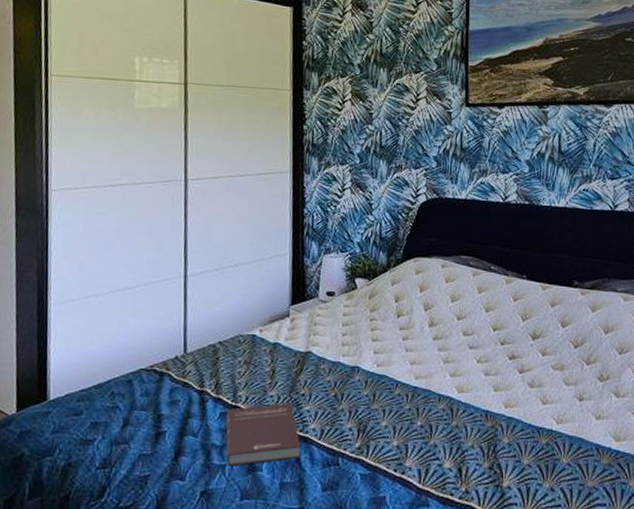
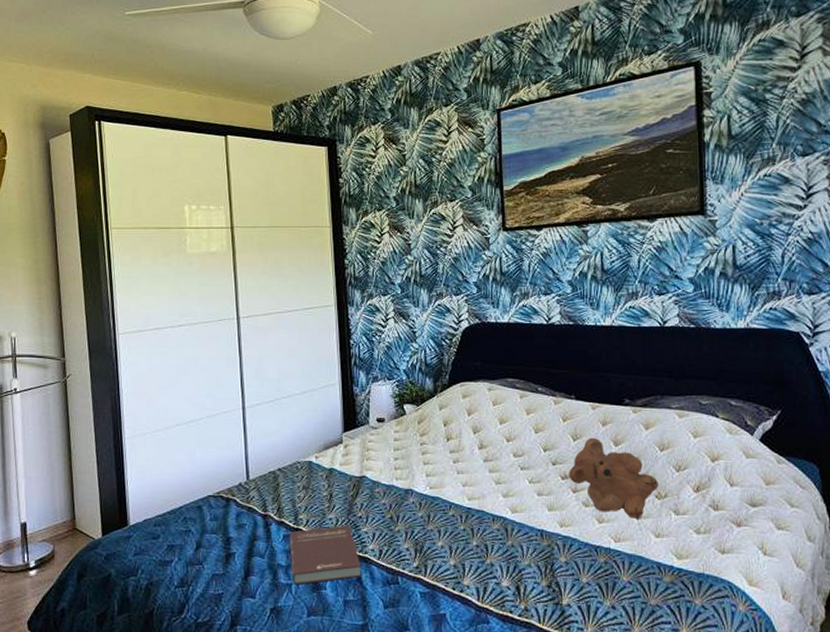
teddy bear: none [516,317,602,400] -> present [568,437,659,519]

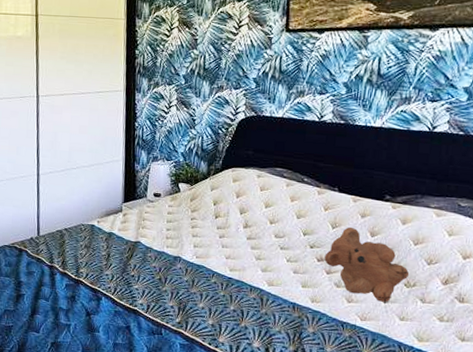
book: present [289,525,362,585] -> none [70,281,131,326]

